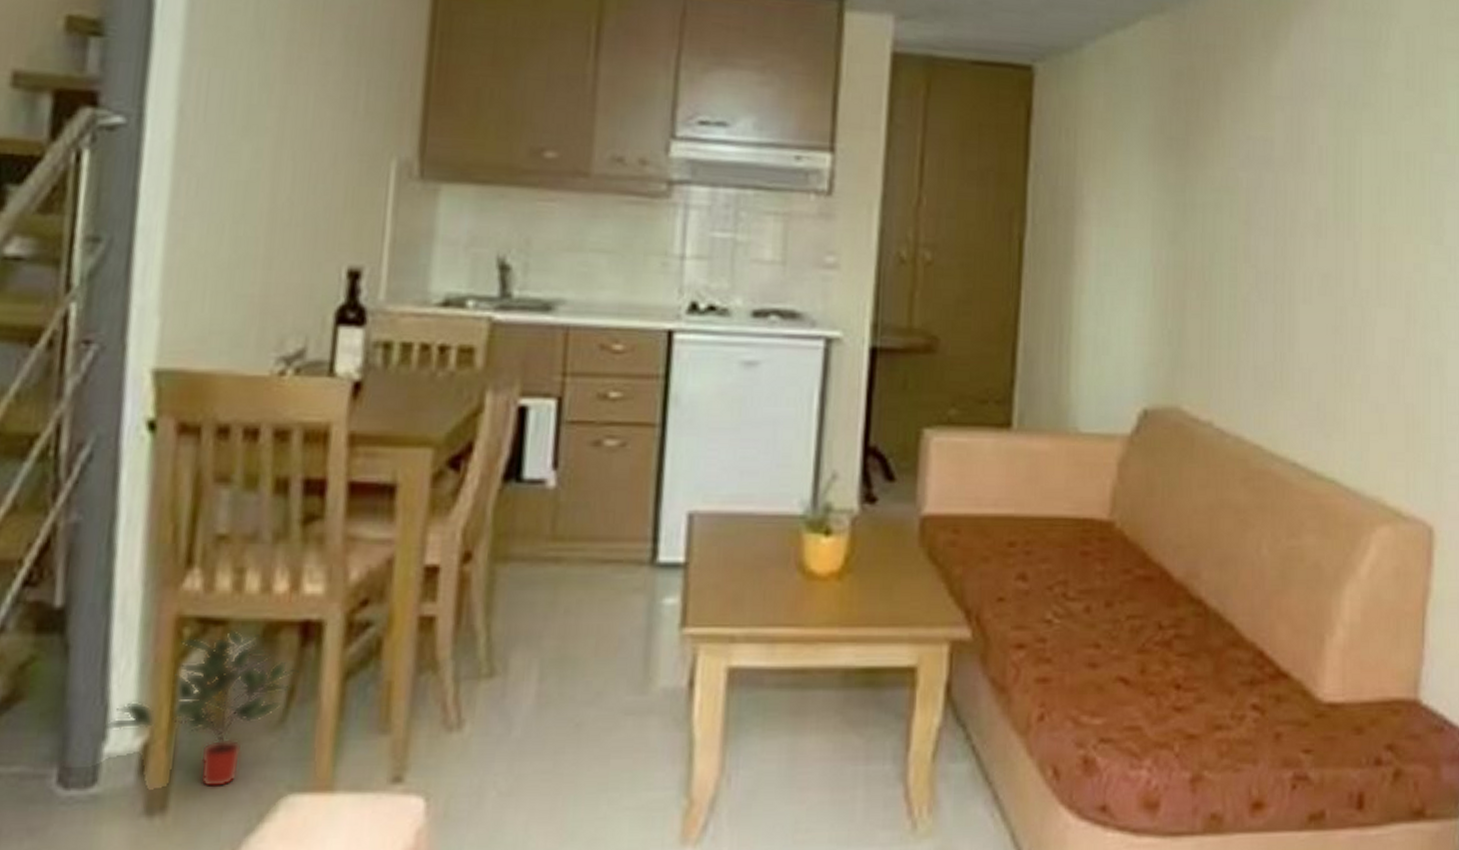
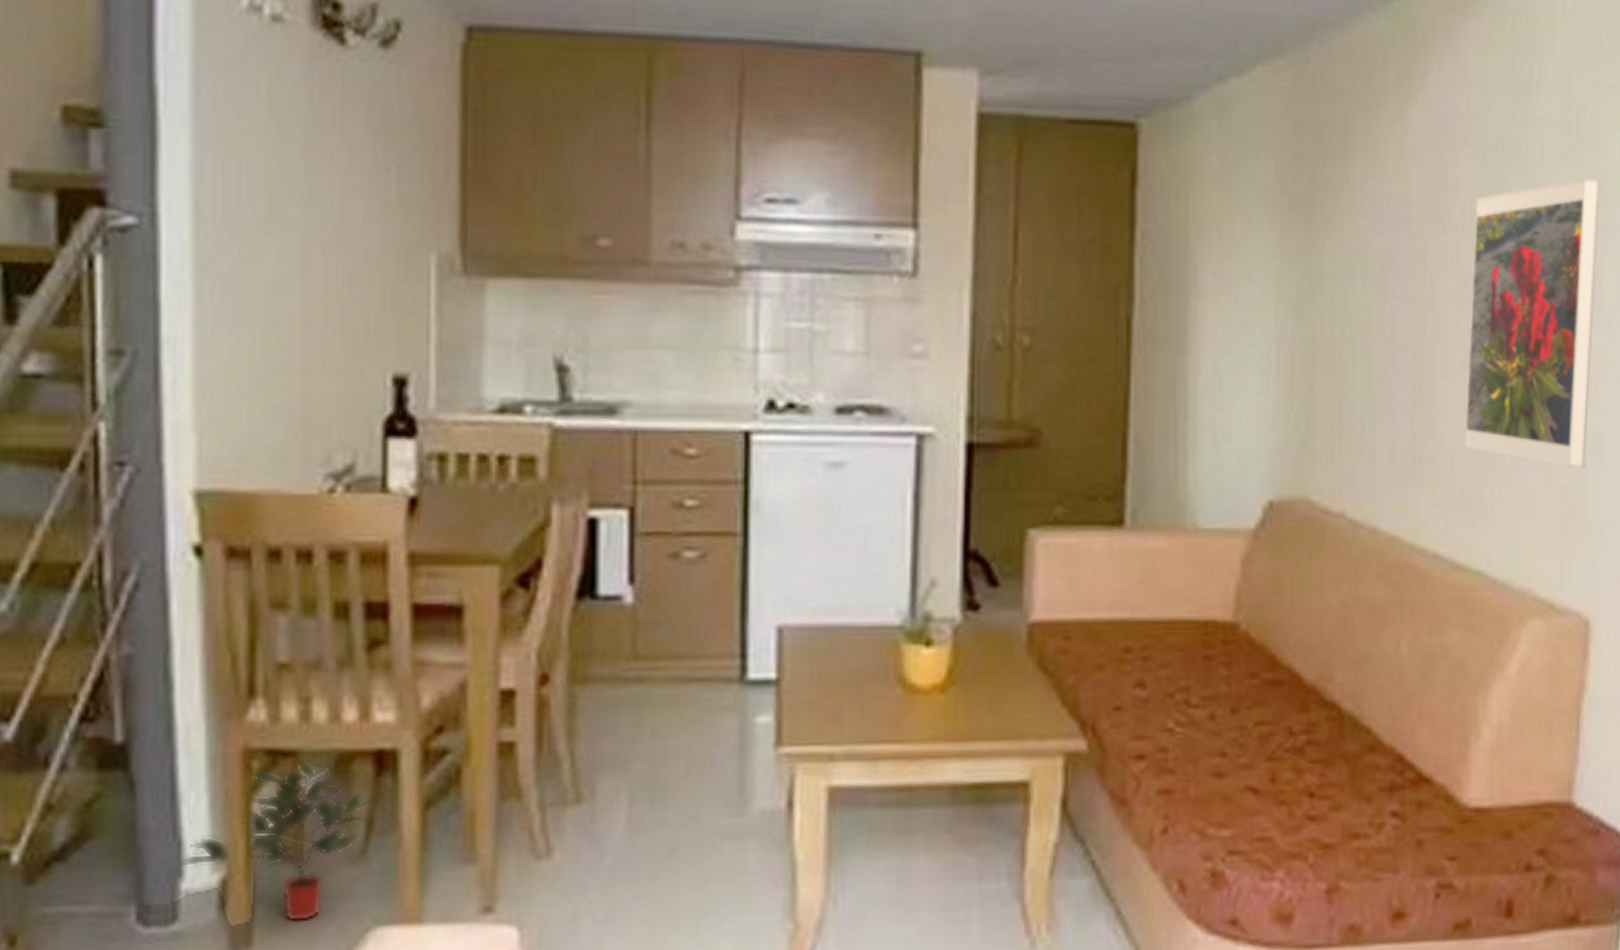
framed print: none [1321,128,1441,388] -> present [1465,178,1600,469]

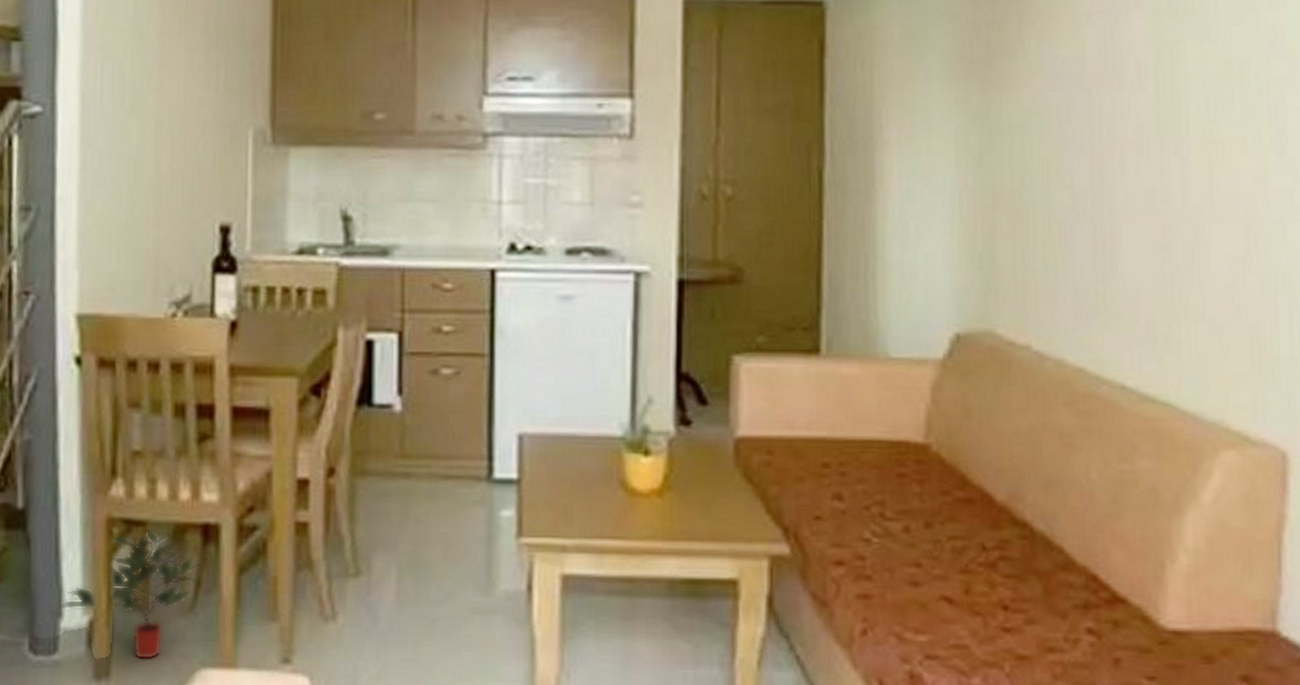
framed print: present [1465,178,1600,469] -> none [1147,33,1280,307]

